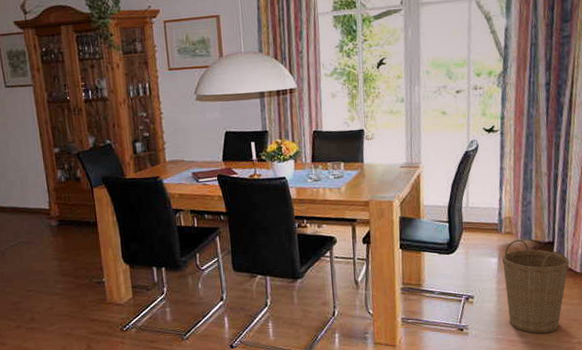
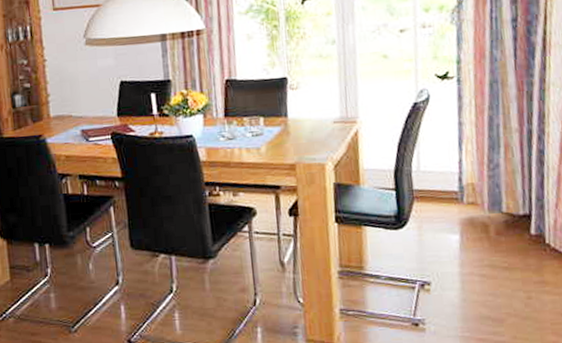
basket: present [502,239,570,334] -> none [465,211,553,331]

